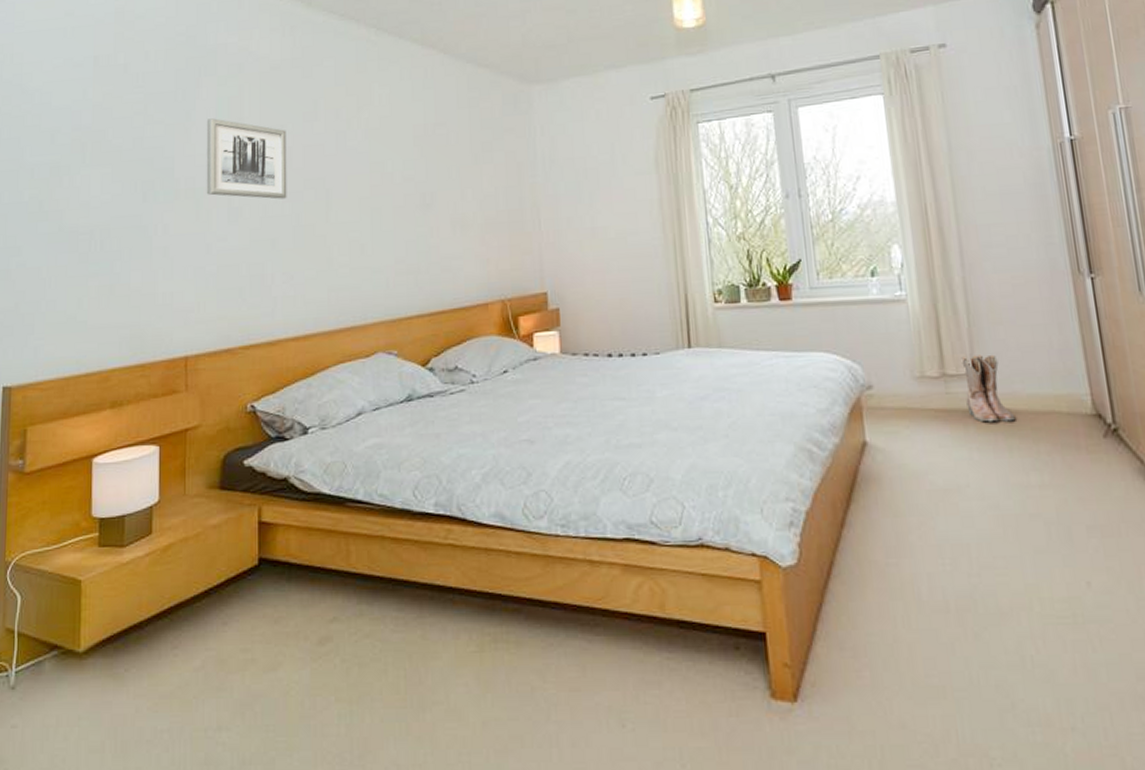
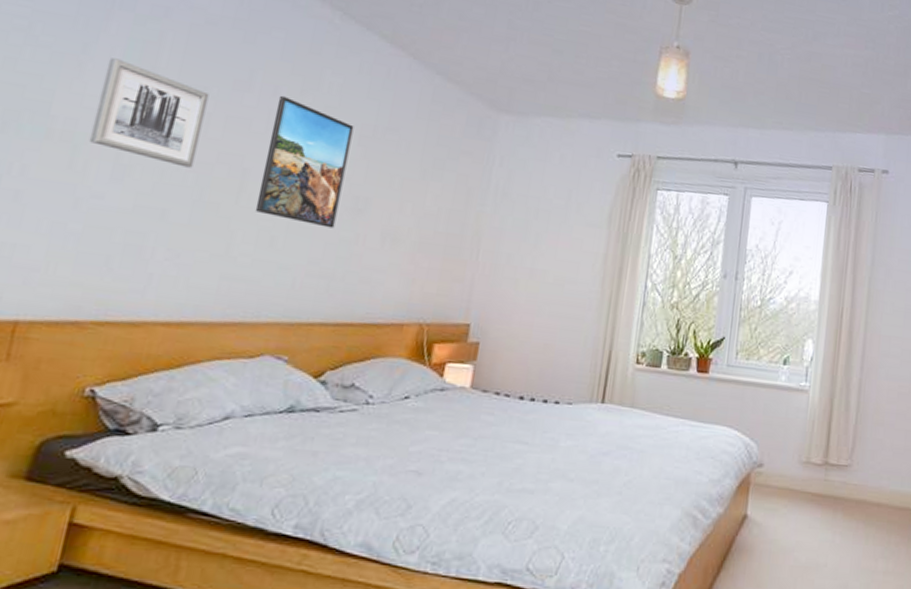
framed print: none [341,116,410,228] -> present [255,95,354,229]
boots: present [961,354,1016,422] -> none [839,448,877,513]

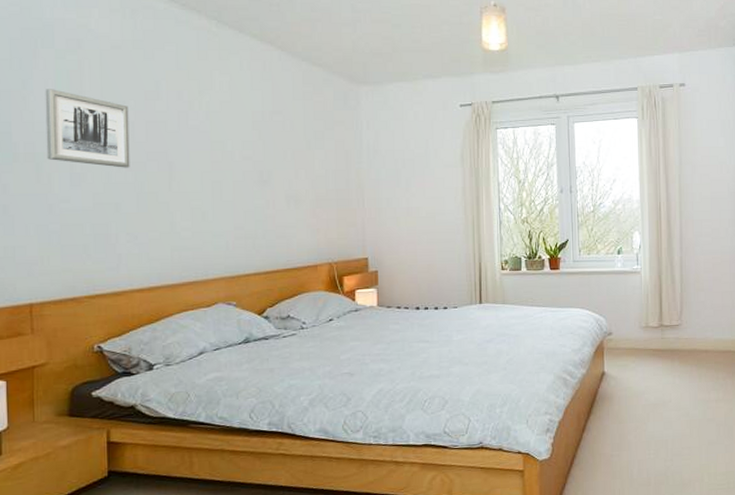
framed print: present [255,95,354,229] -> none [182,98,249,199]

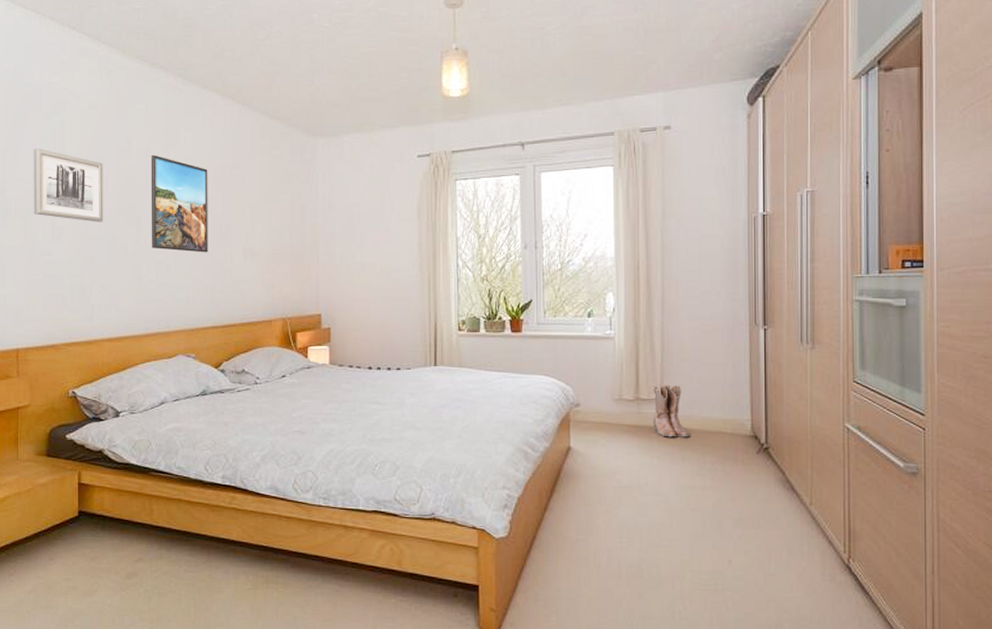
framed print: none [182,98,249,199] -> present [150,154,208,253]
boots: none [674,311,706,358] -> present [653,385,690,438]

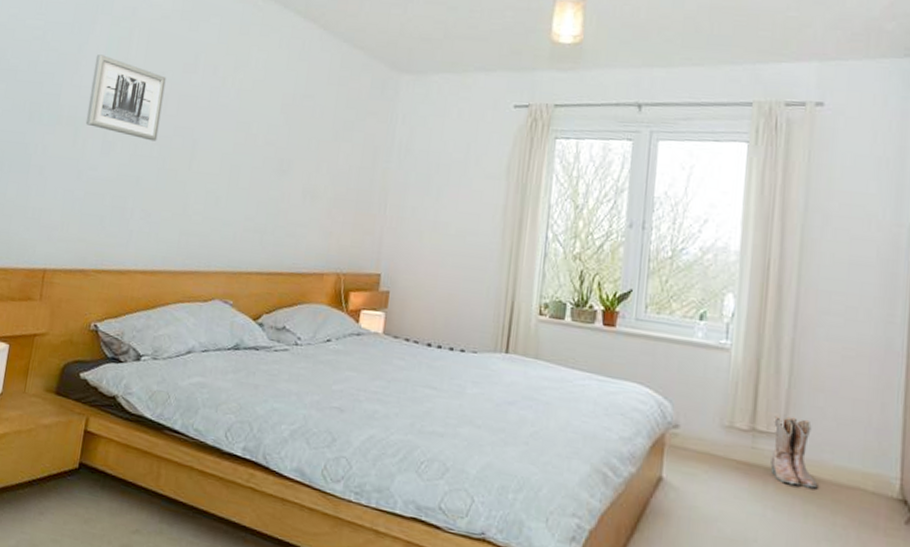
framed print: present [150,154,208,253] -> none [203,73,277,188]

